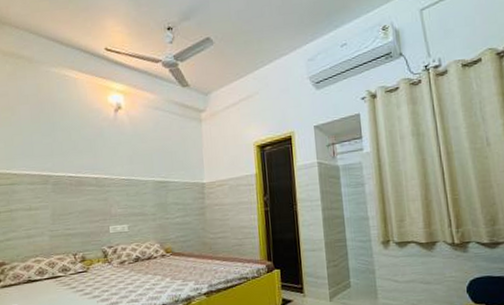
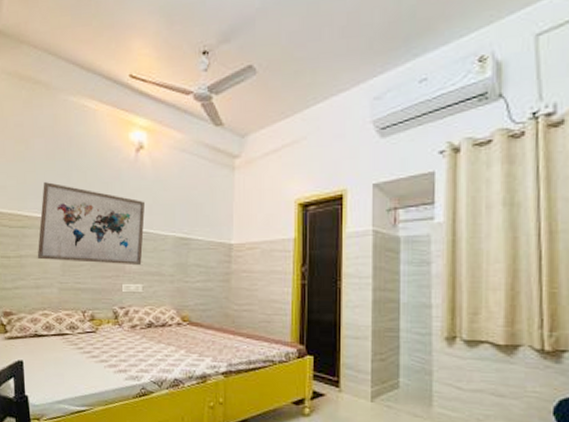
wall art: none [27,142,127,212] -> present [37,182,146,266]

